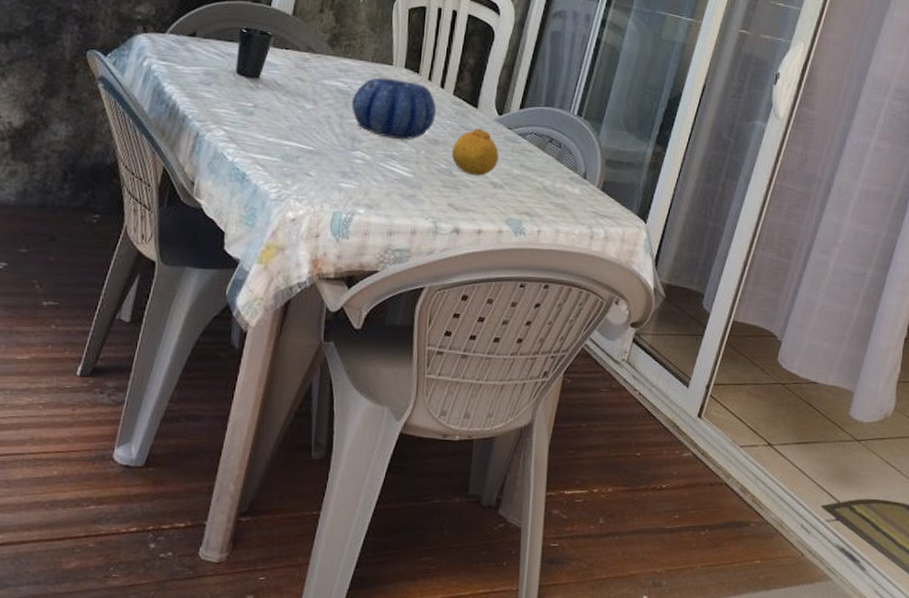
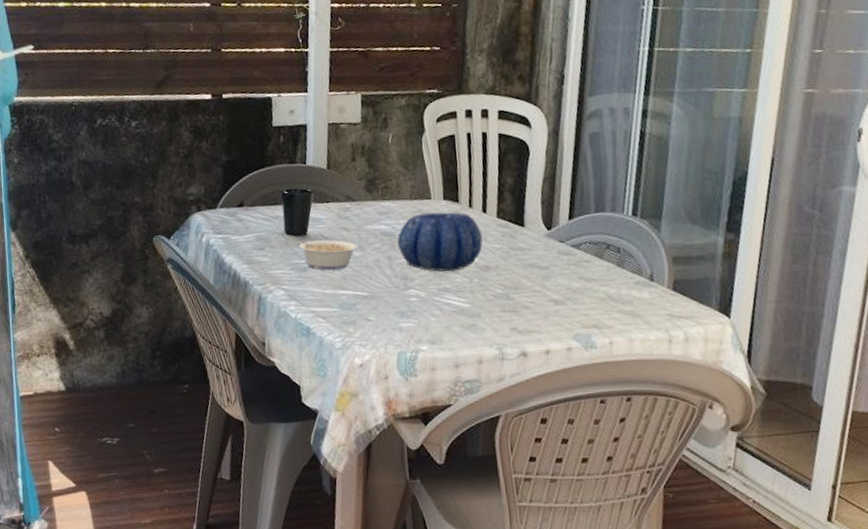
legume: none [243,78,311,120] -> present [292,237,359,271]
fruit: present [452,128,499,176] -> none [505,247,555,296]

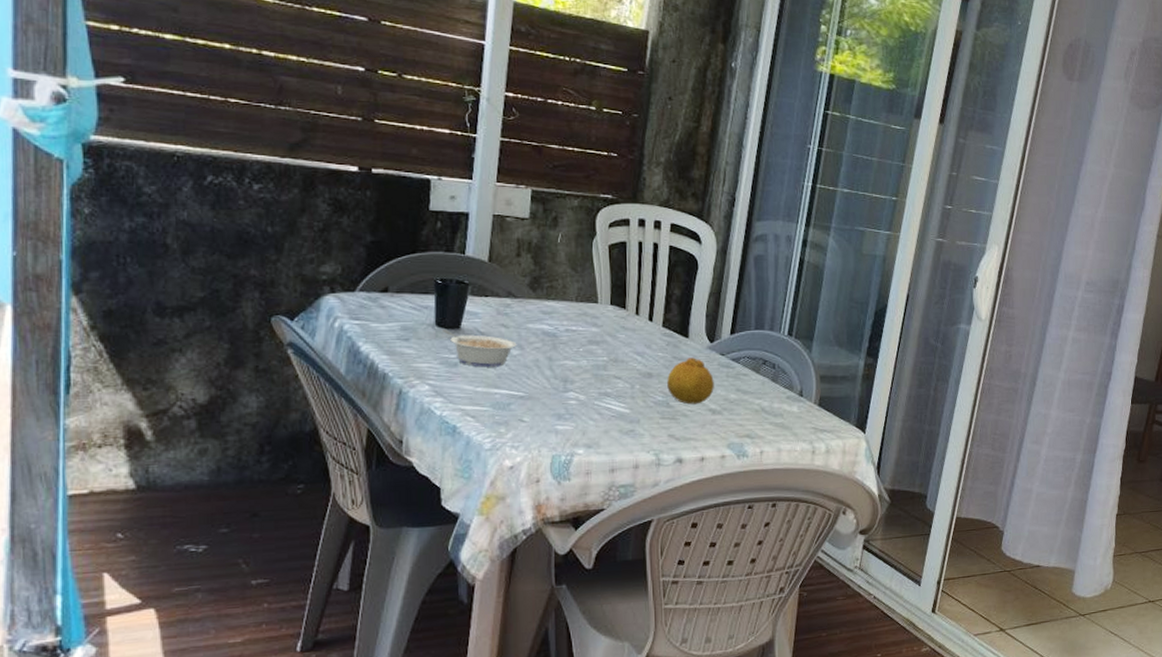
decorative bowl: present [397,212,483,272] -> none [560,316,647,377]
fruit: none [505,247,555,296] -> present [667,357,714,405]

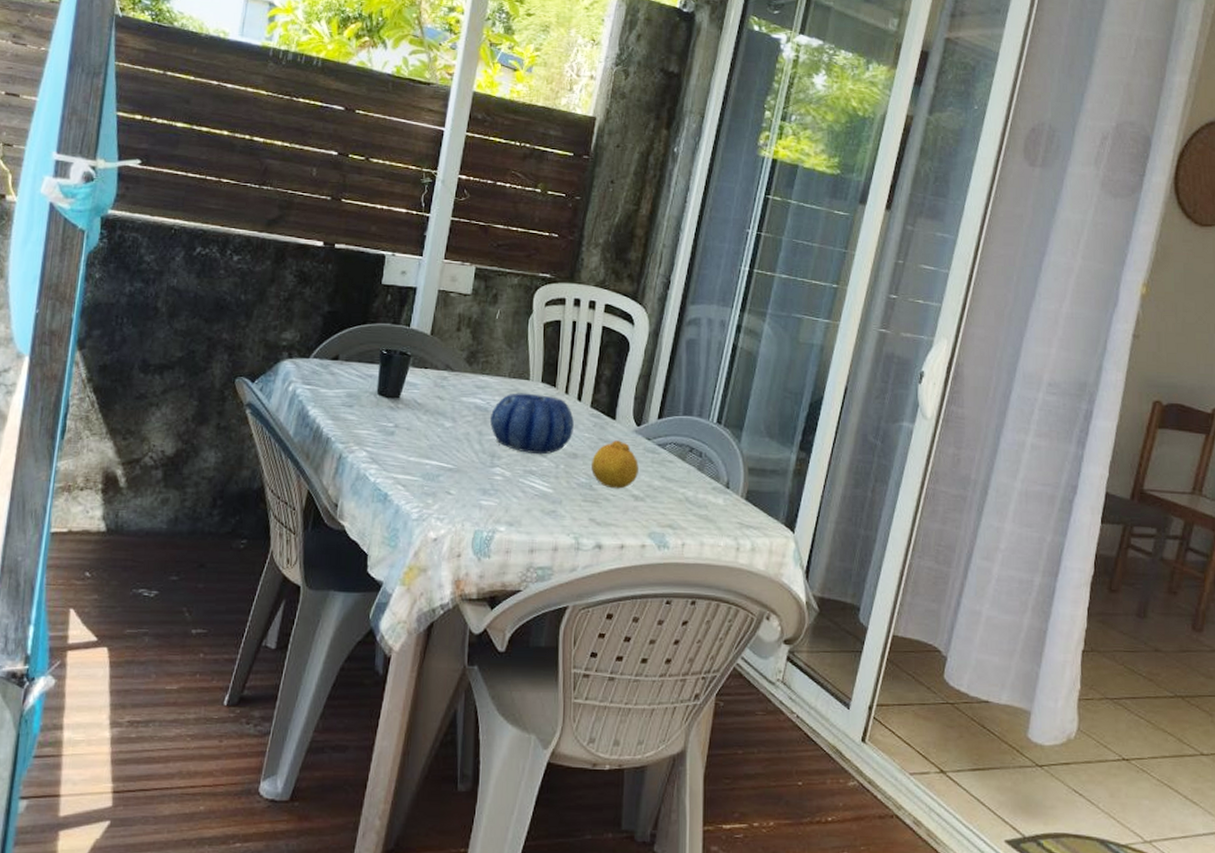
legume: present [443,330,517,367] -> none [384,399,450,438]
decorative bowl: none [560,316,647,377] -> present [490,393,574,455]

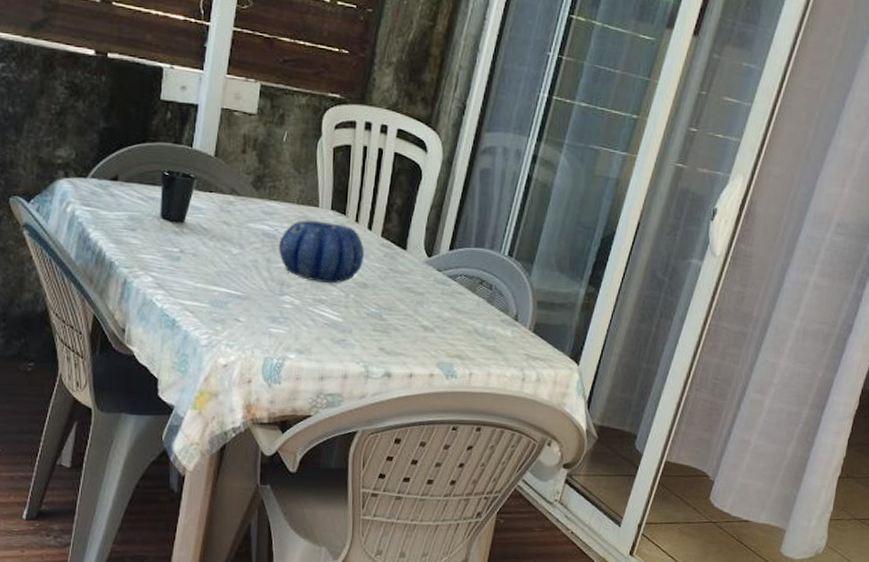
fruit: present [591,440,639,489] -> none [381,271,429,320]

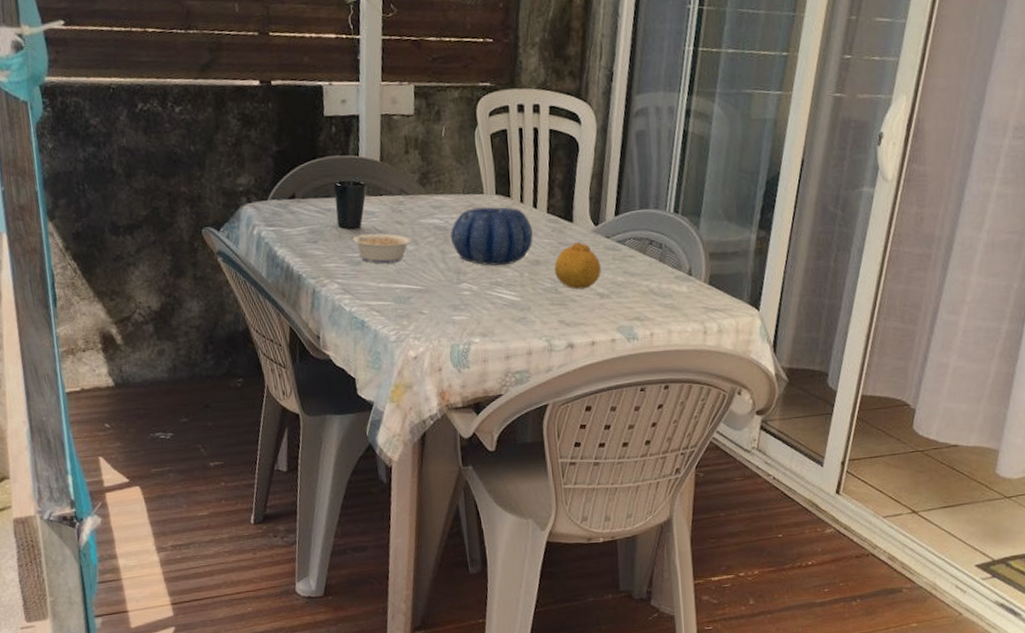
legume: none [168,223,238,265] -> present [345,230,412,264]
fruit: none [381,271,429,320] -> present [554,242,601,290]

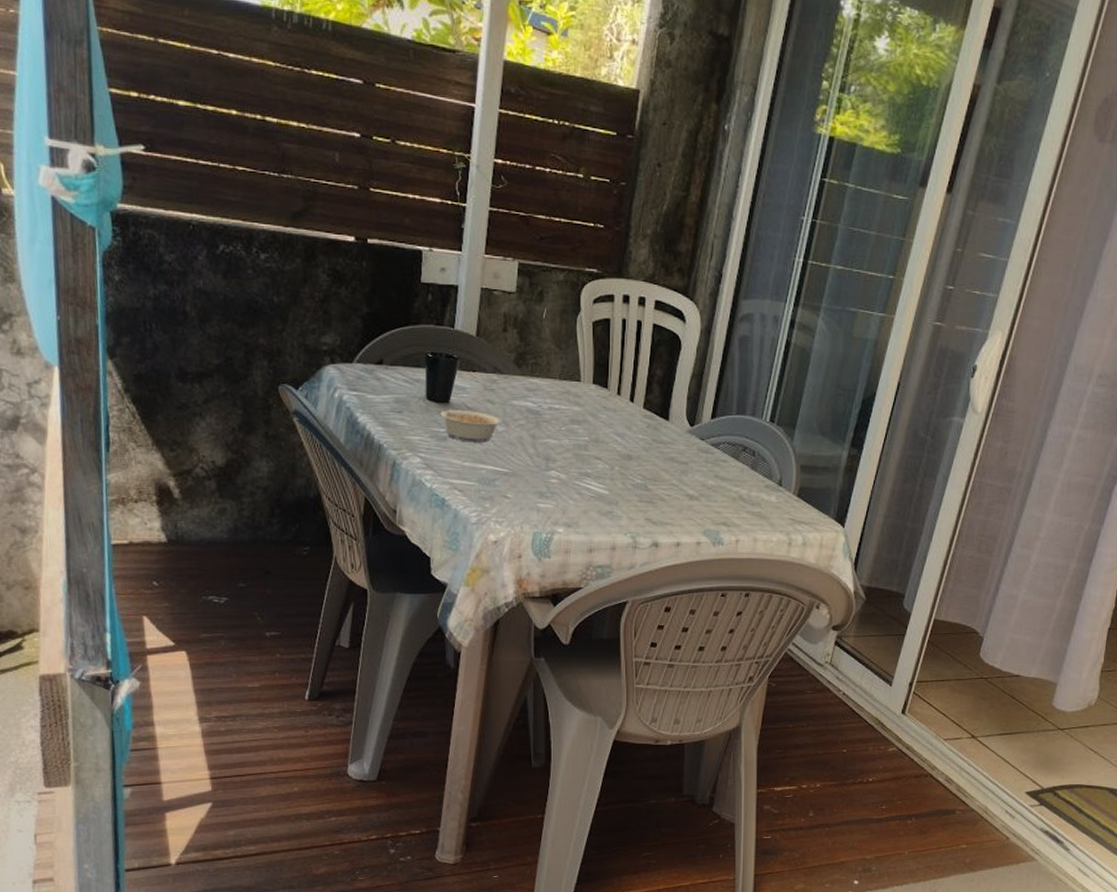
decorative bowl: present [451,207,533,266] -> none [543,395,627,457]
fruit: present [554,242,601,290] -> none [646,441,693,489]

